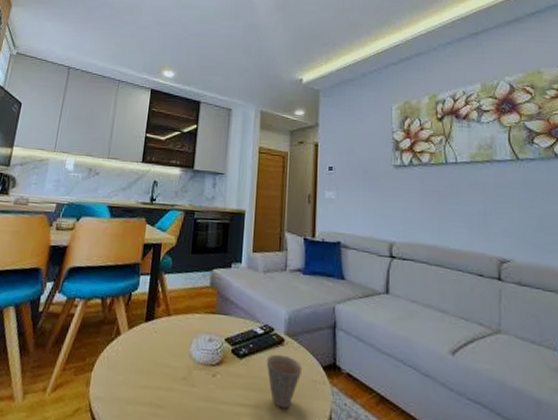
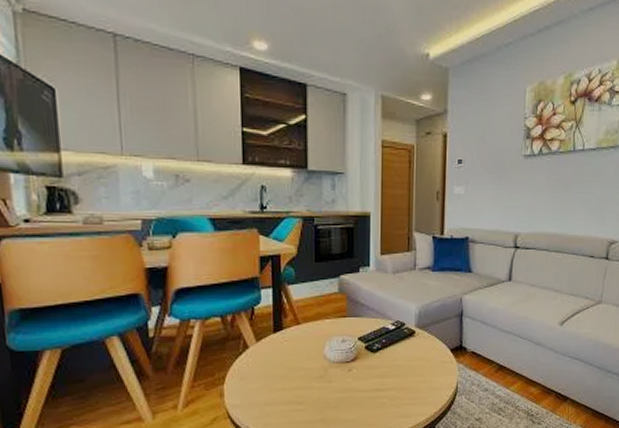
cup: present [266,354,303,409] -> none [398,344,433,388]

